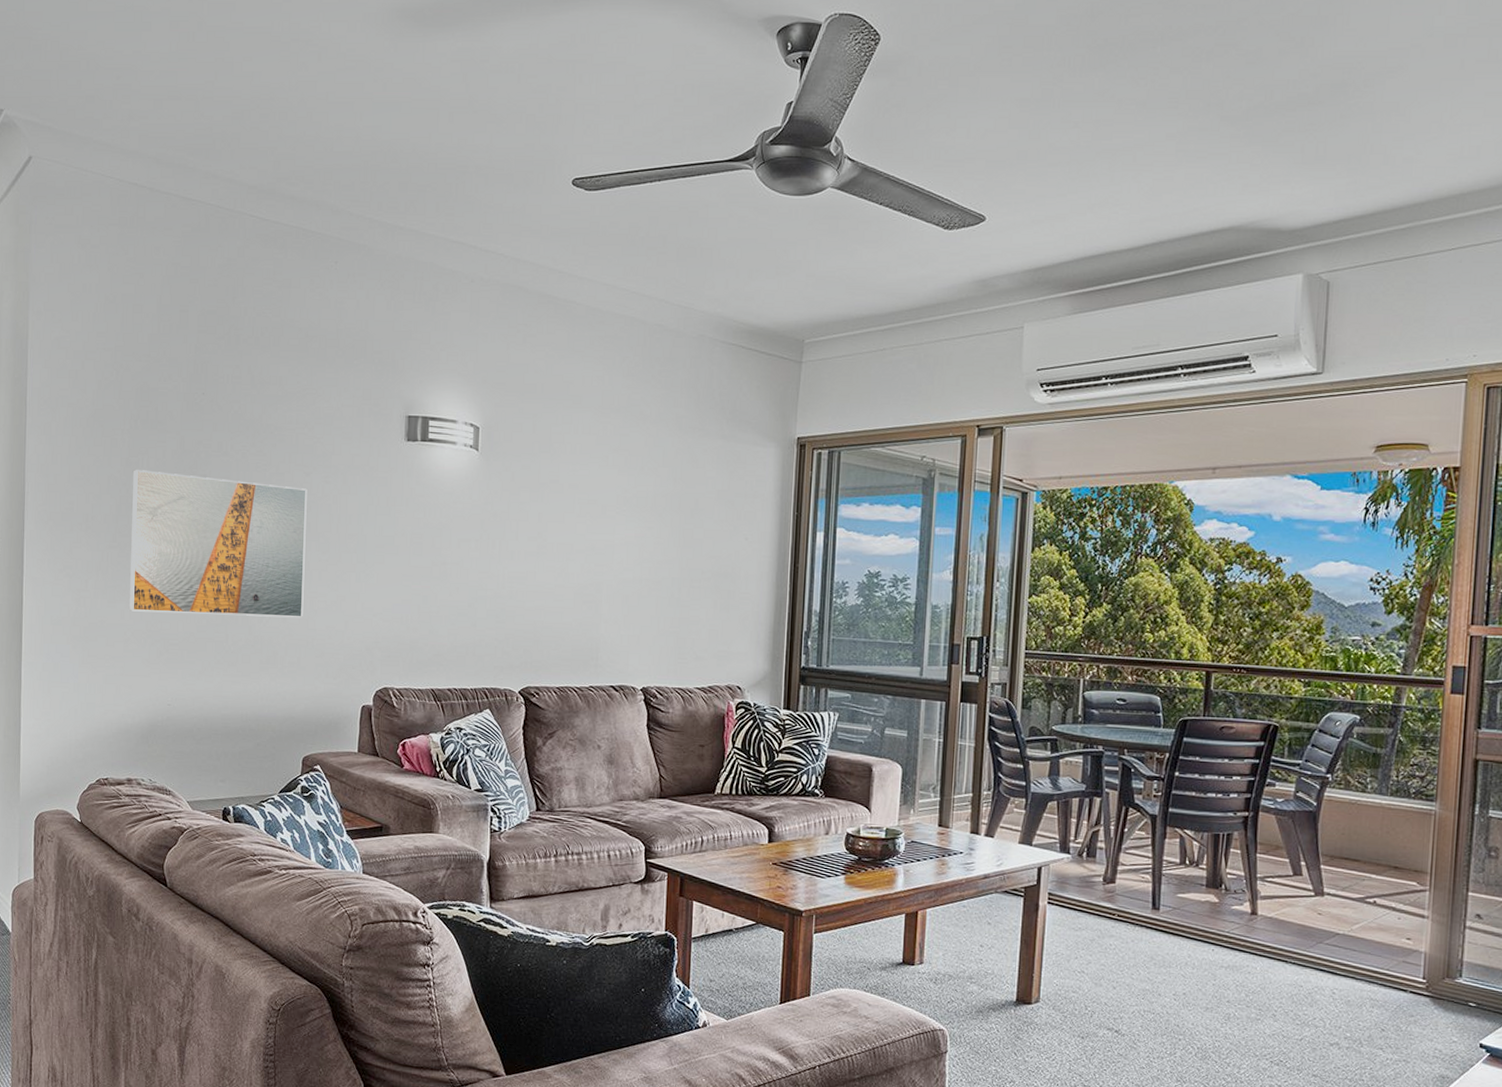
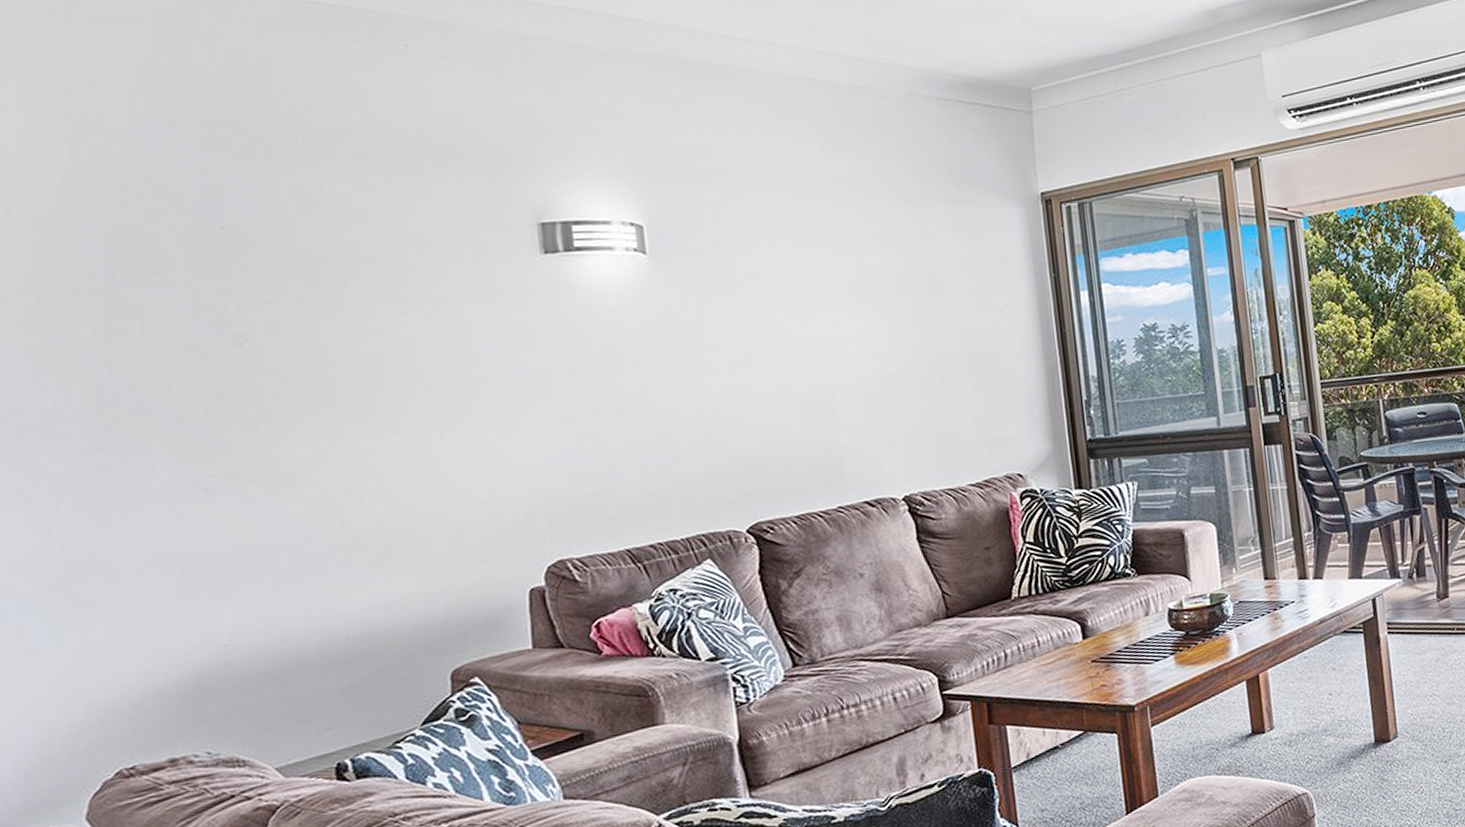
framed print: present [129,470,307,618] -> none [119,330,424,532]

